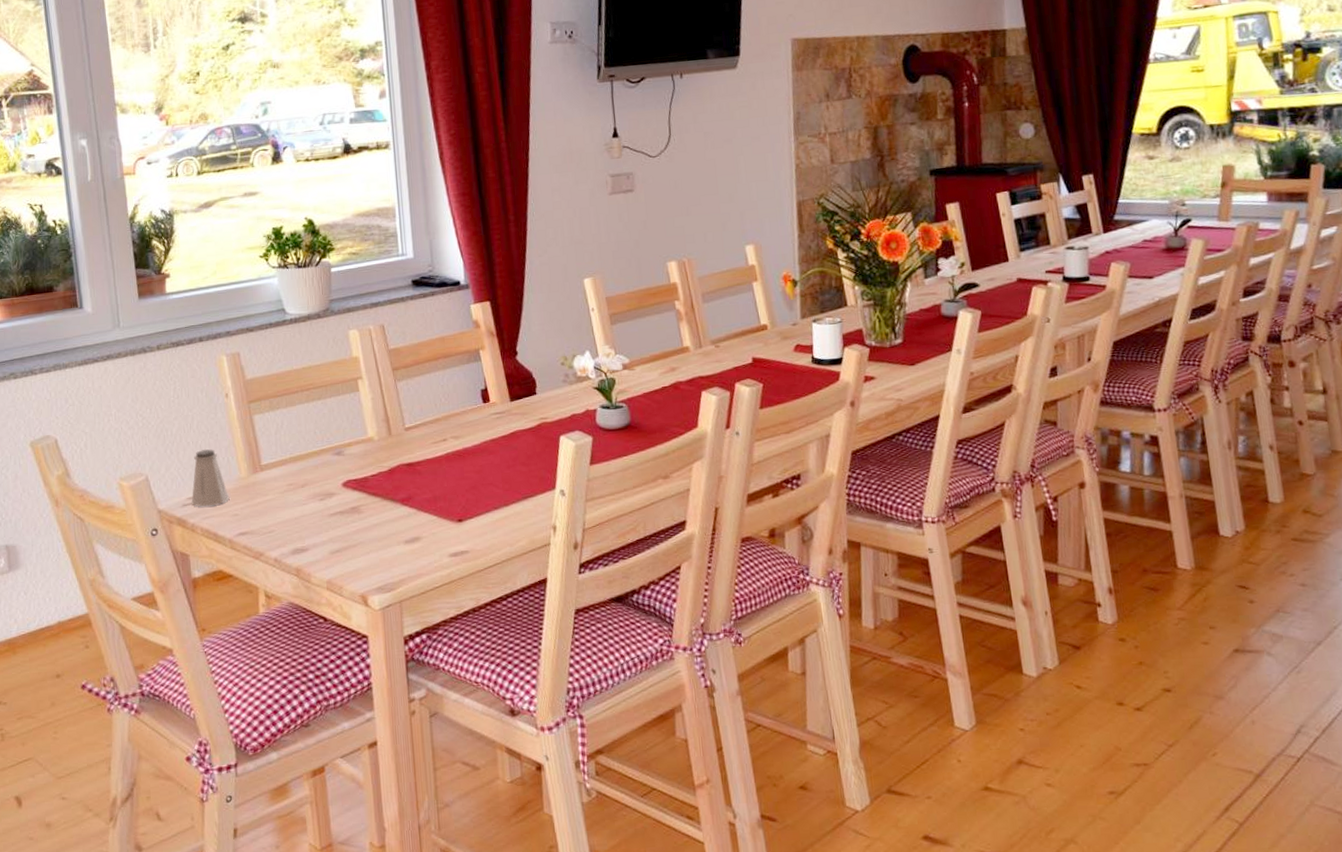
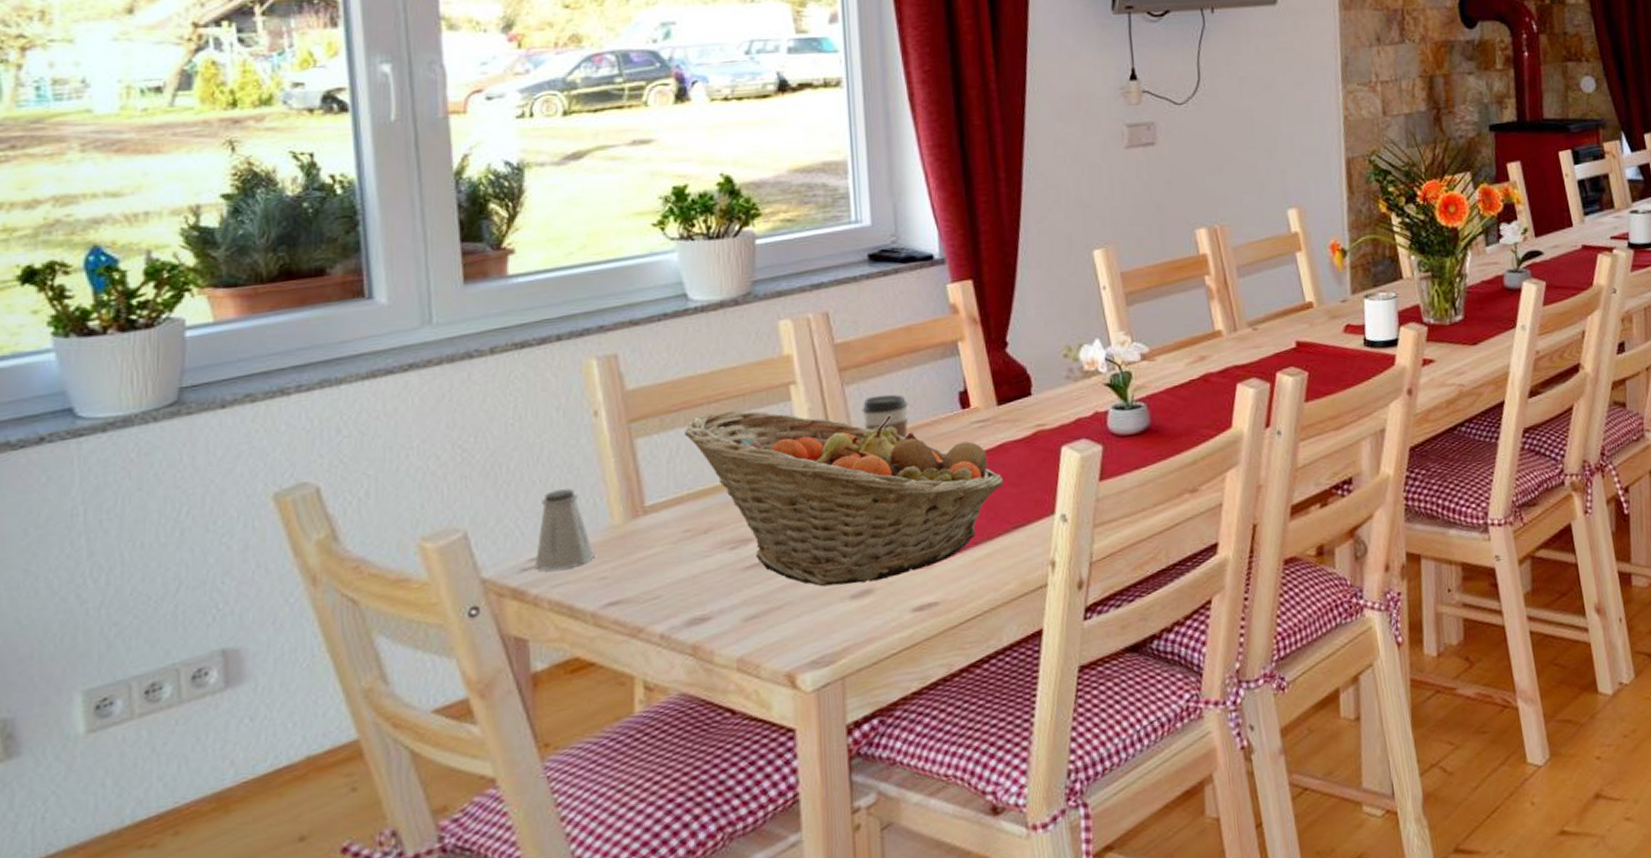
fruit basket: none [286,397,516,533] -> present [685,410,1004,587]
coffee cup: none [409,389,444,424] -> present [861,394,908,439]

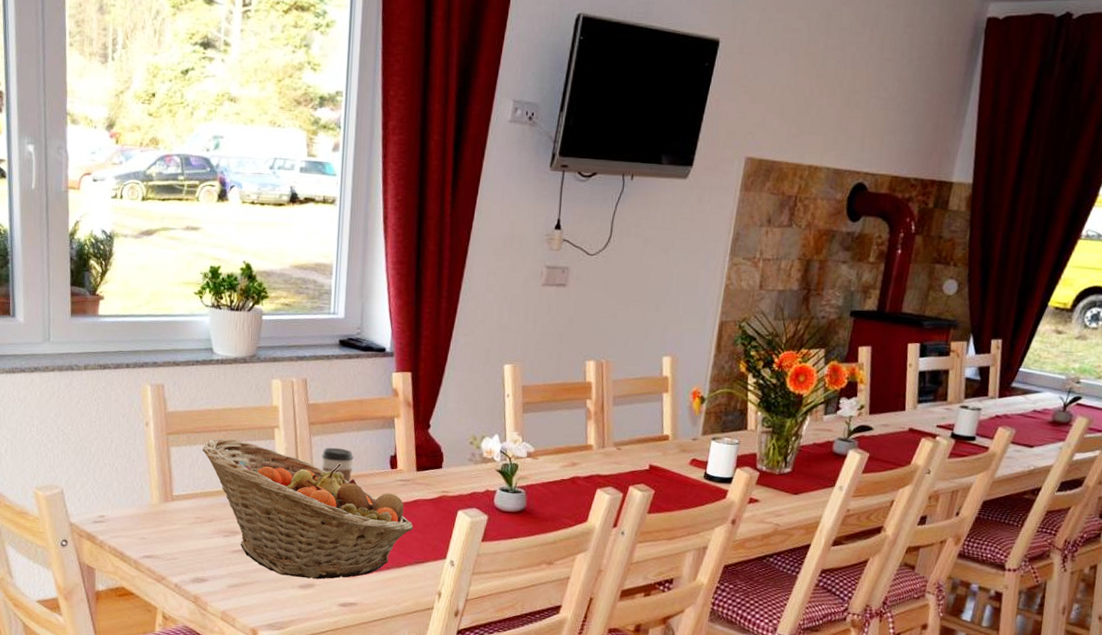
saltshaker: present [534,488,595,571] -> none [102,472,139,527]

